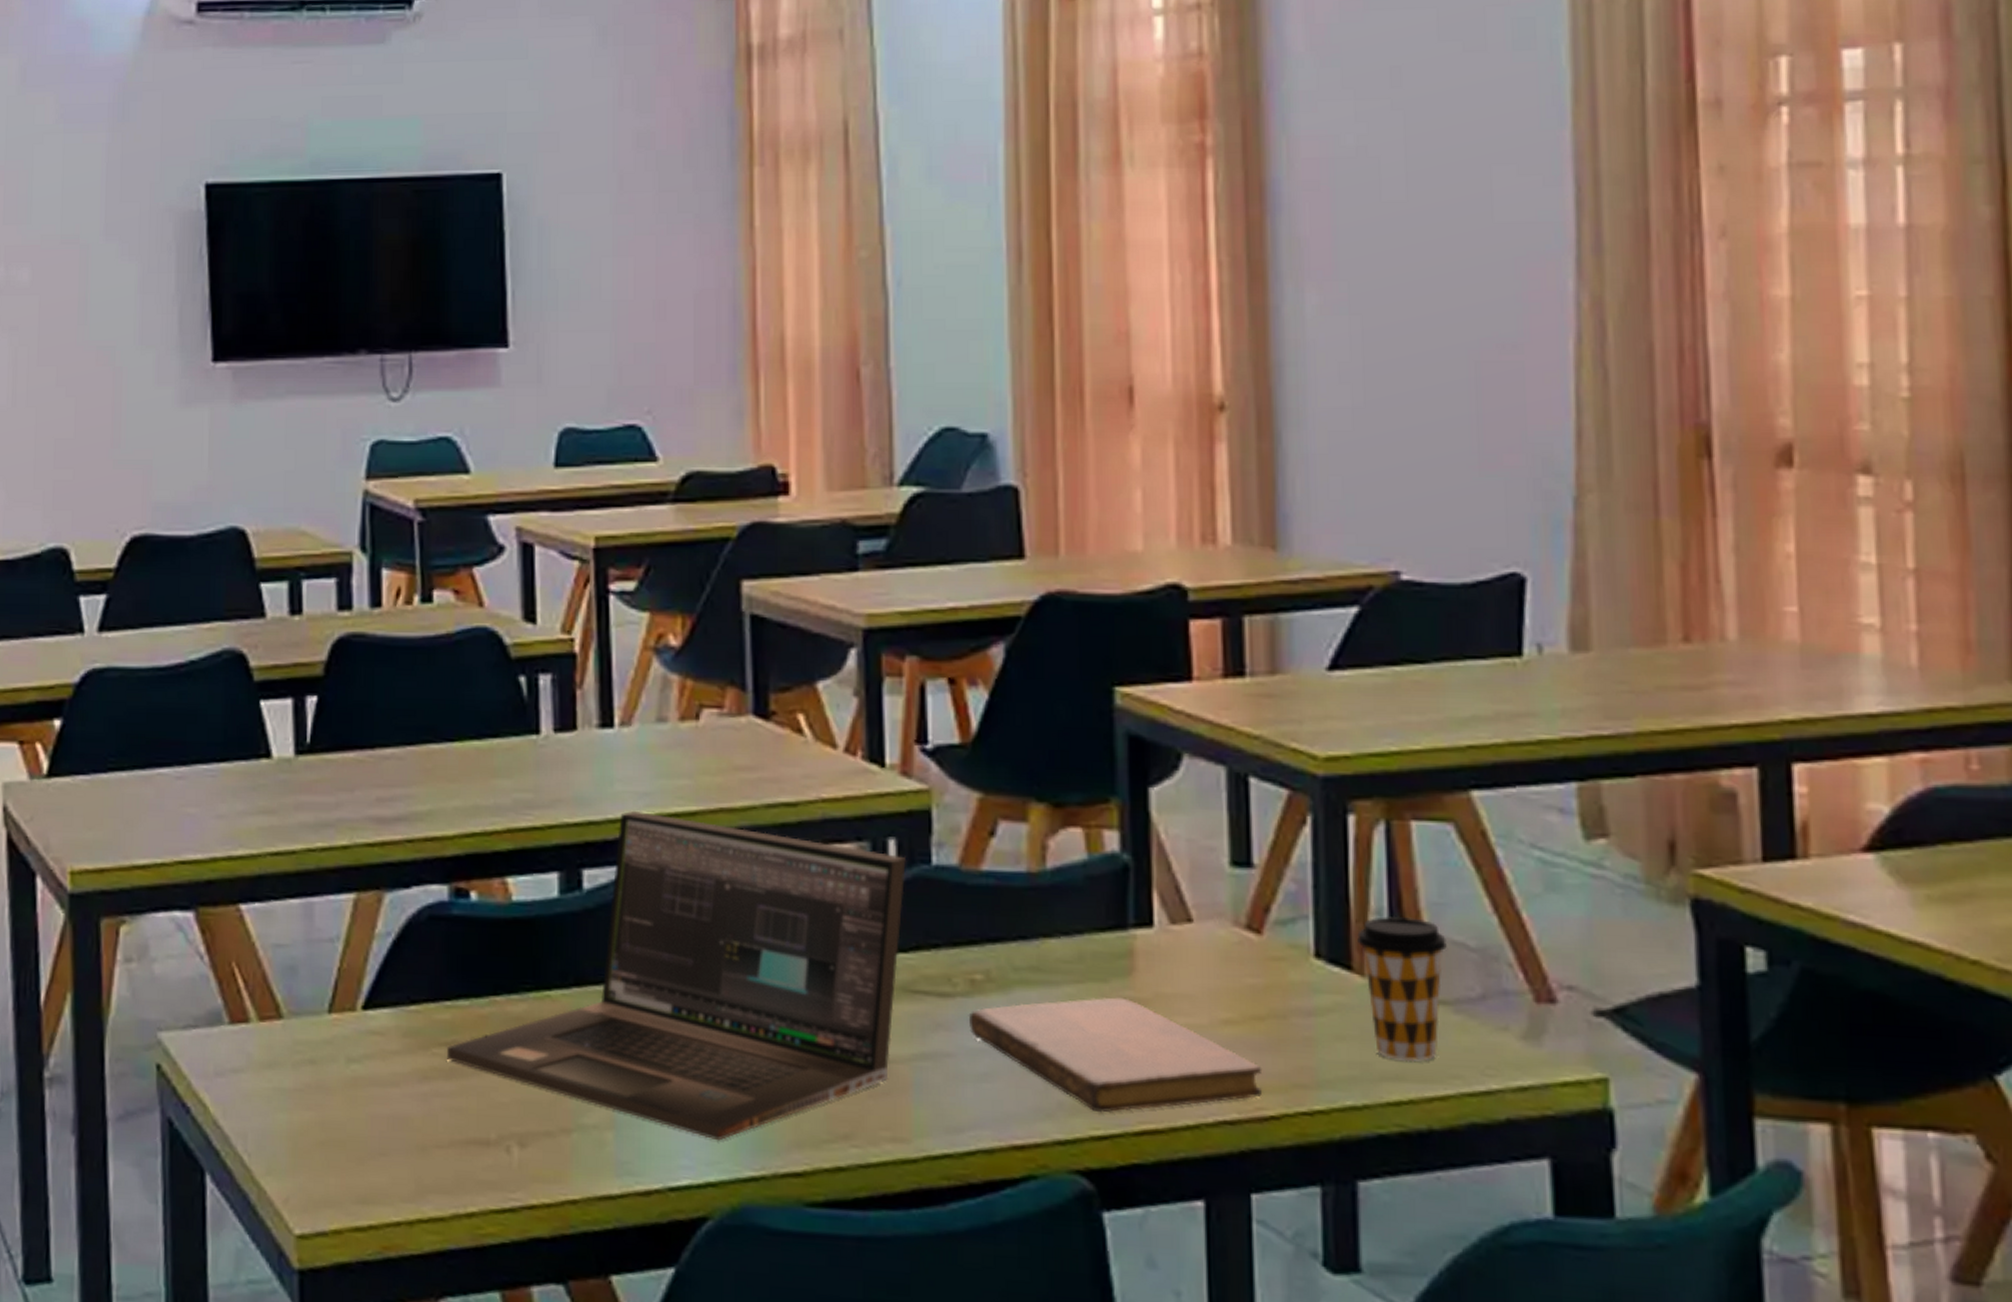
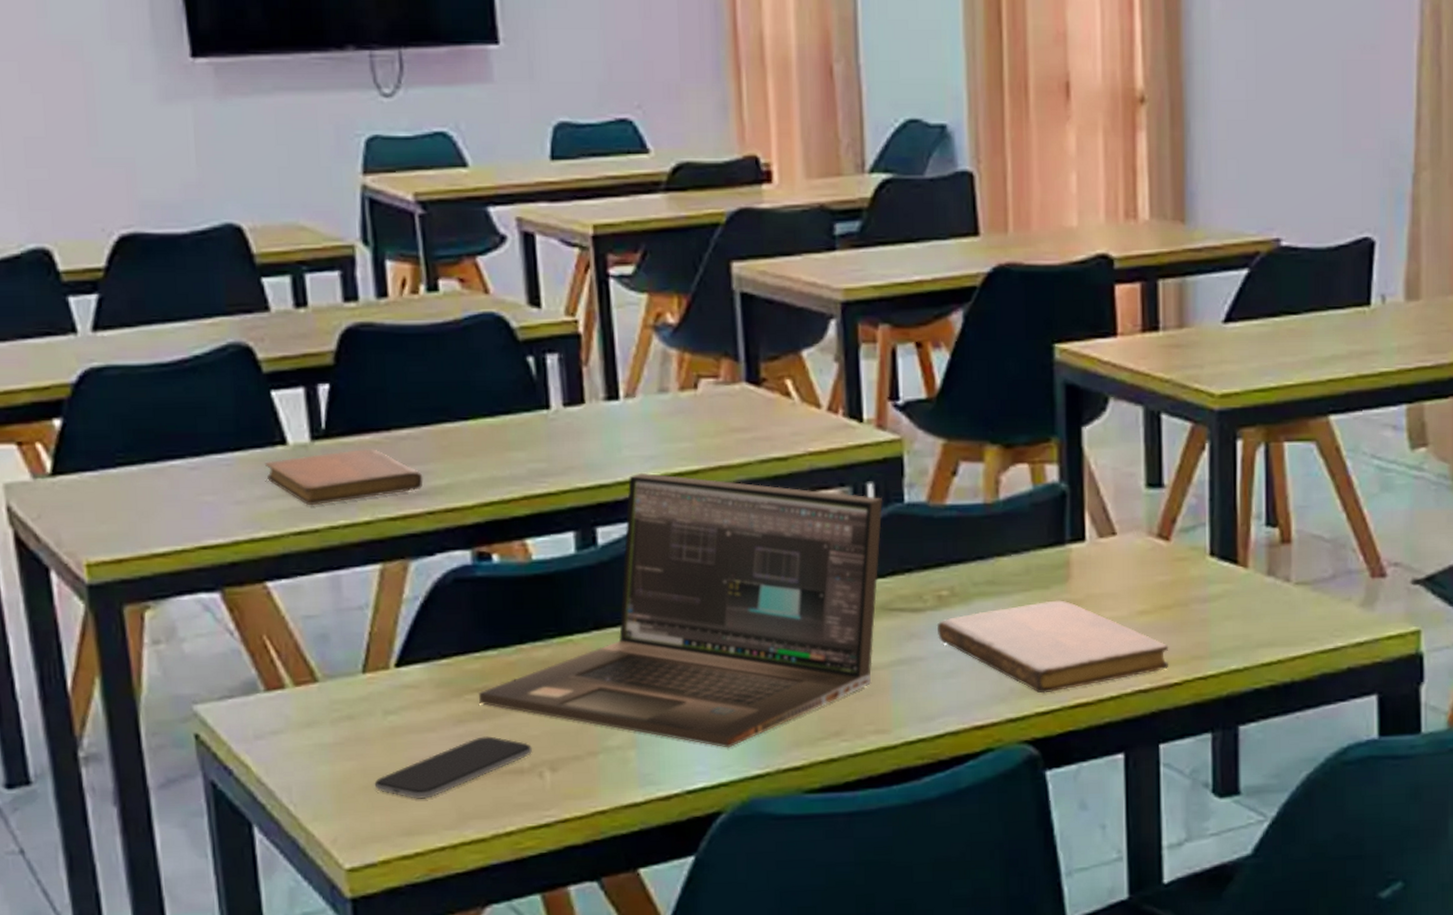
notebook: none [249,766,404,825] -> present [265,448,424,506]
smartphone: none [331,1098,500,1164] -> present [374,736,532,799]
coffee cup: present [1357,915,1447,1062] -> none [1242,518,1308,632]

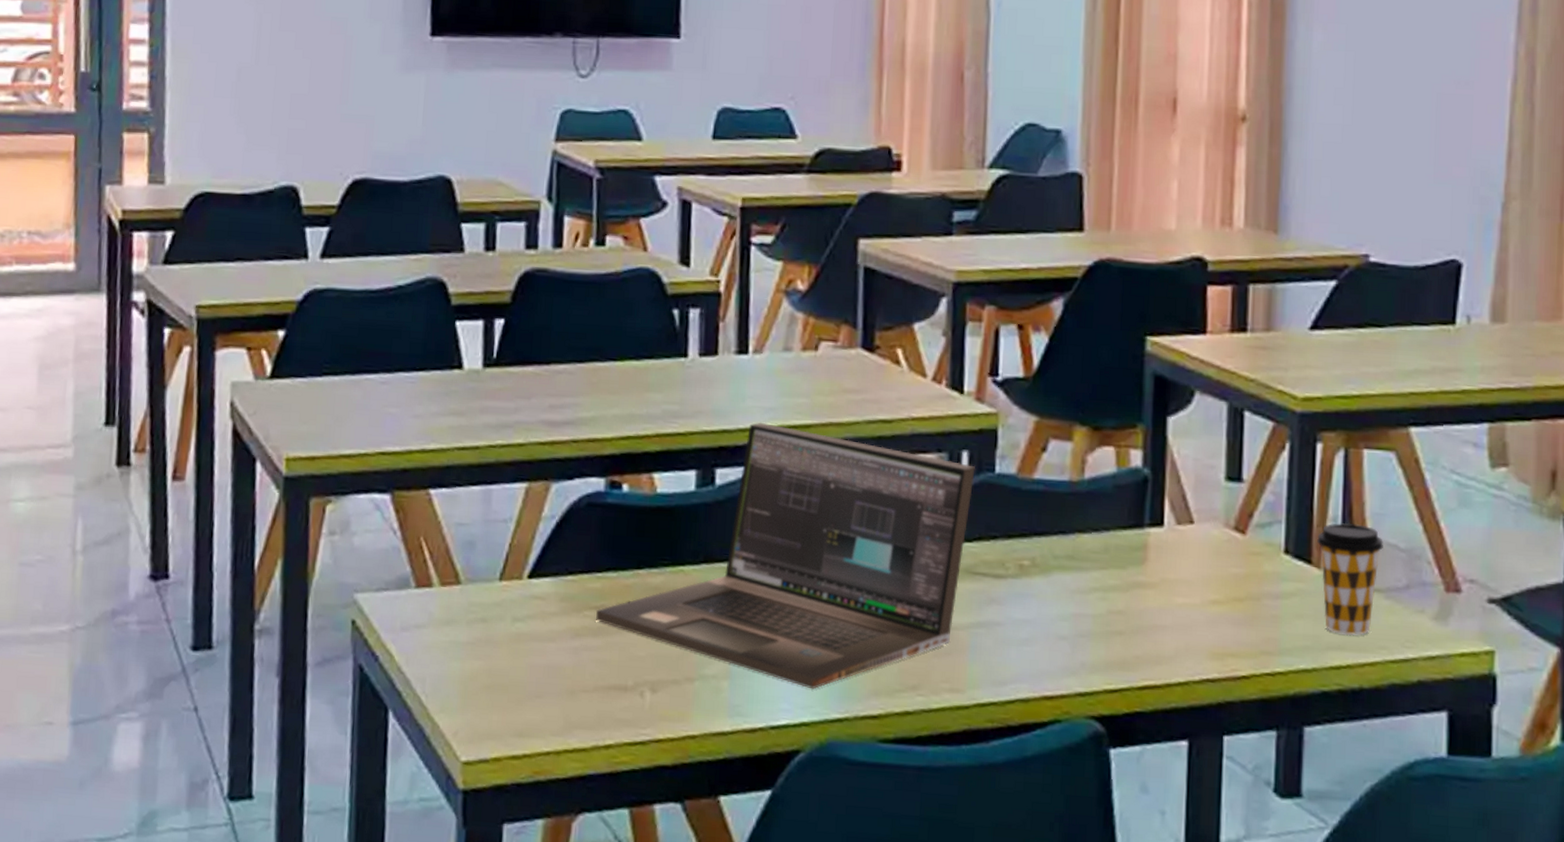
notebook: present [265,448,424,506] -> none [443,378,573,425]
smartphone: present [374,736,532,799] -> none [496,651,637,704]
notebook: present [936,600,1169,694] -> none [1016,581,1239,672]
coffee cup: none [1242,518,1308,632] -> present [1317,522,1383,636]

